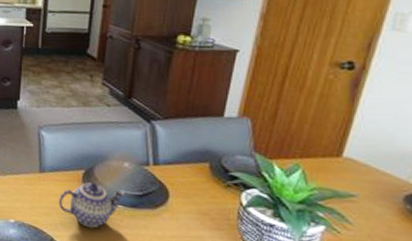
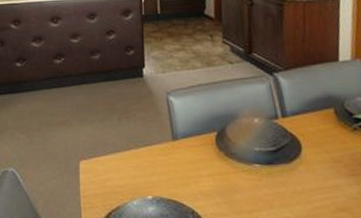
teapot: present [59,182,126,228] -> none [195,144,260,193]

